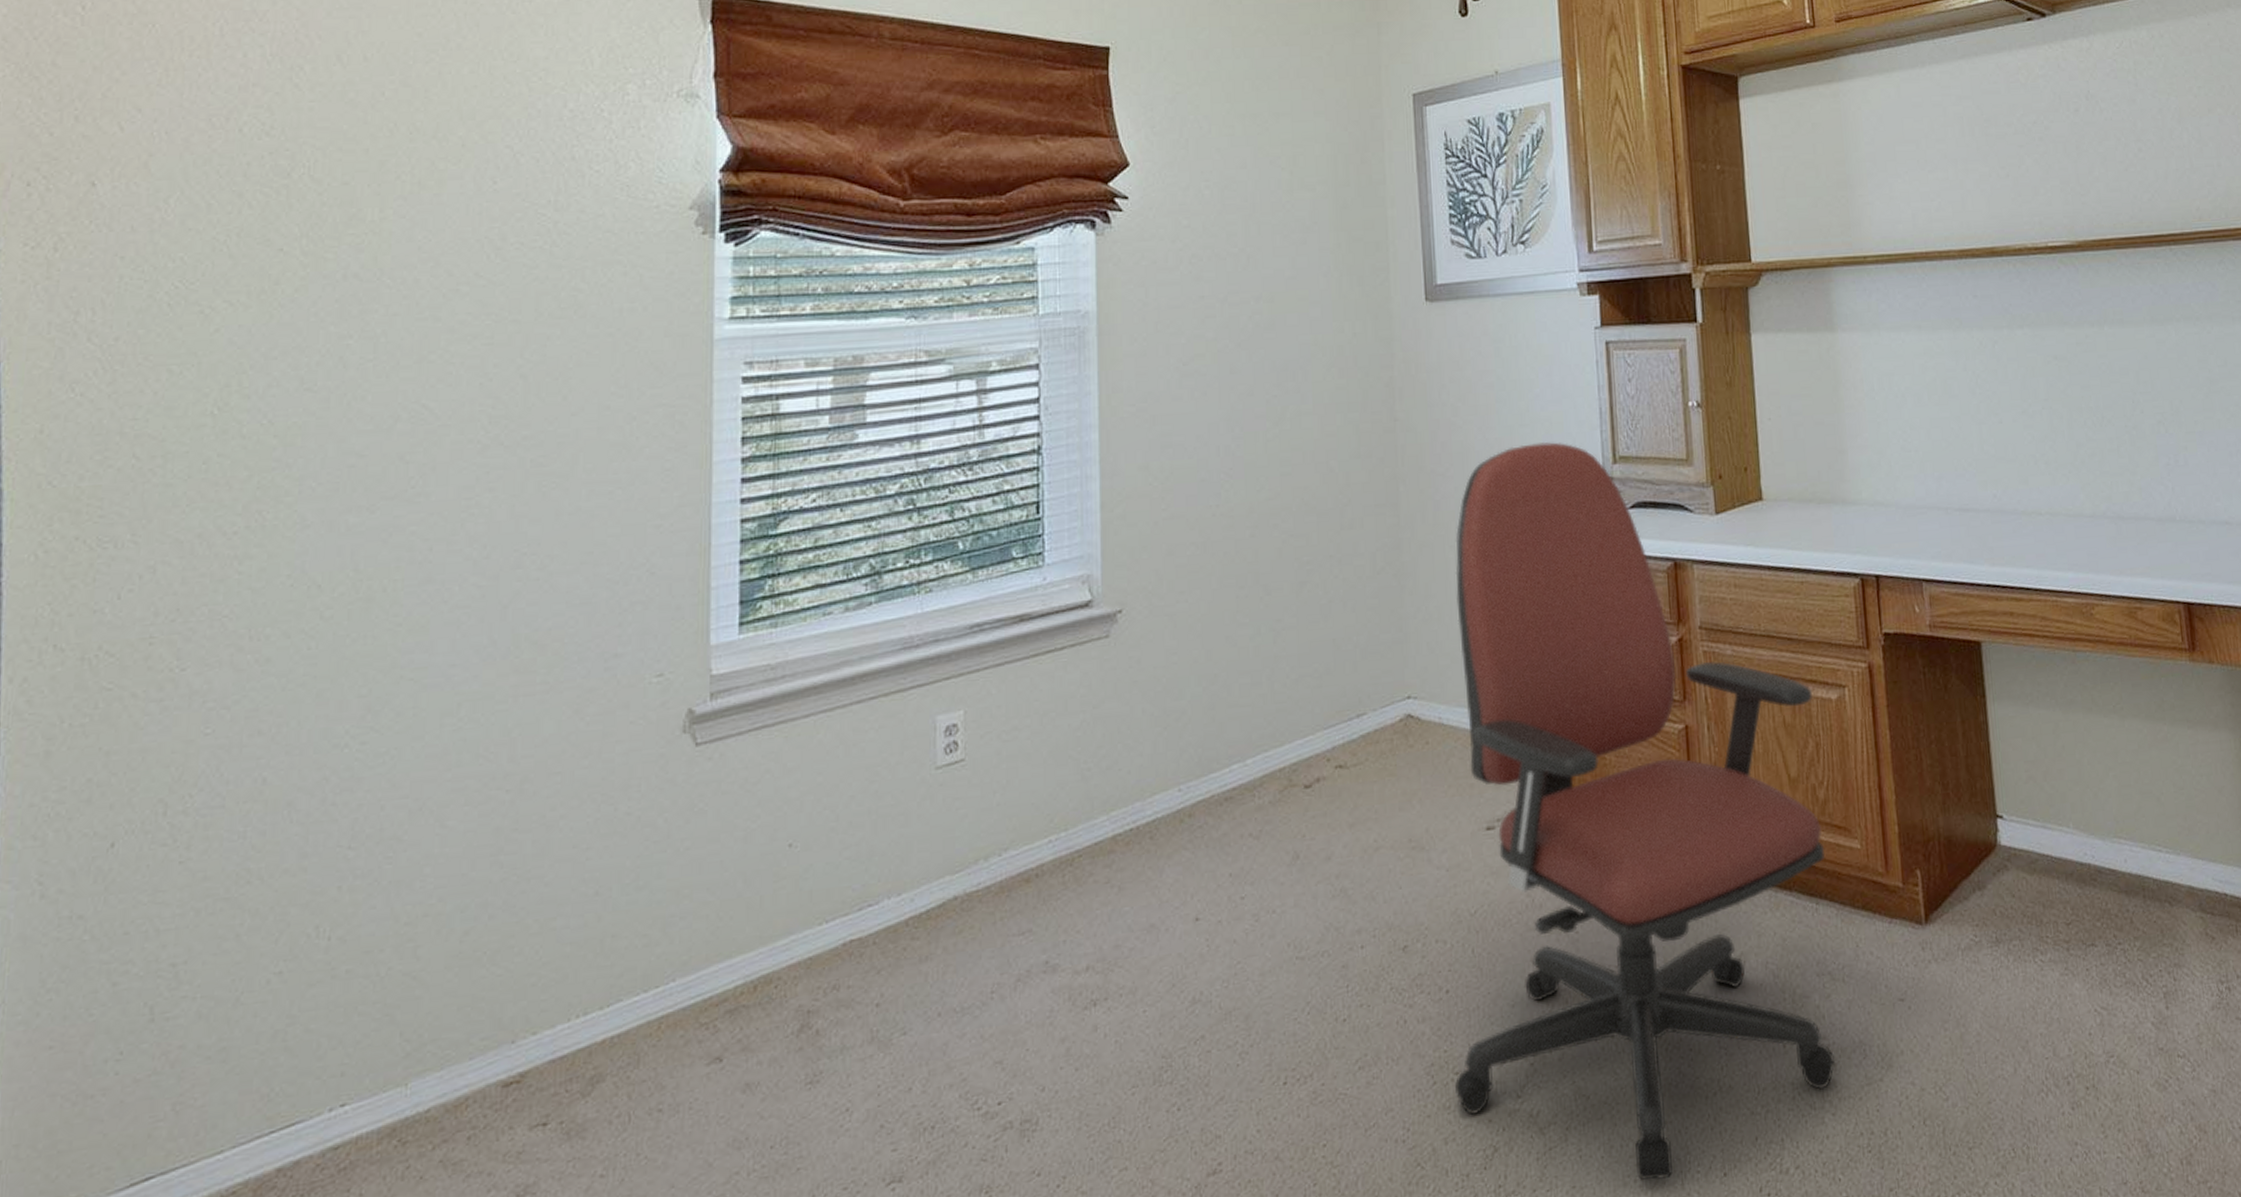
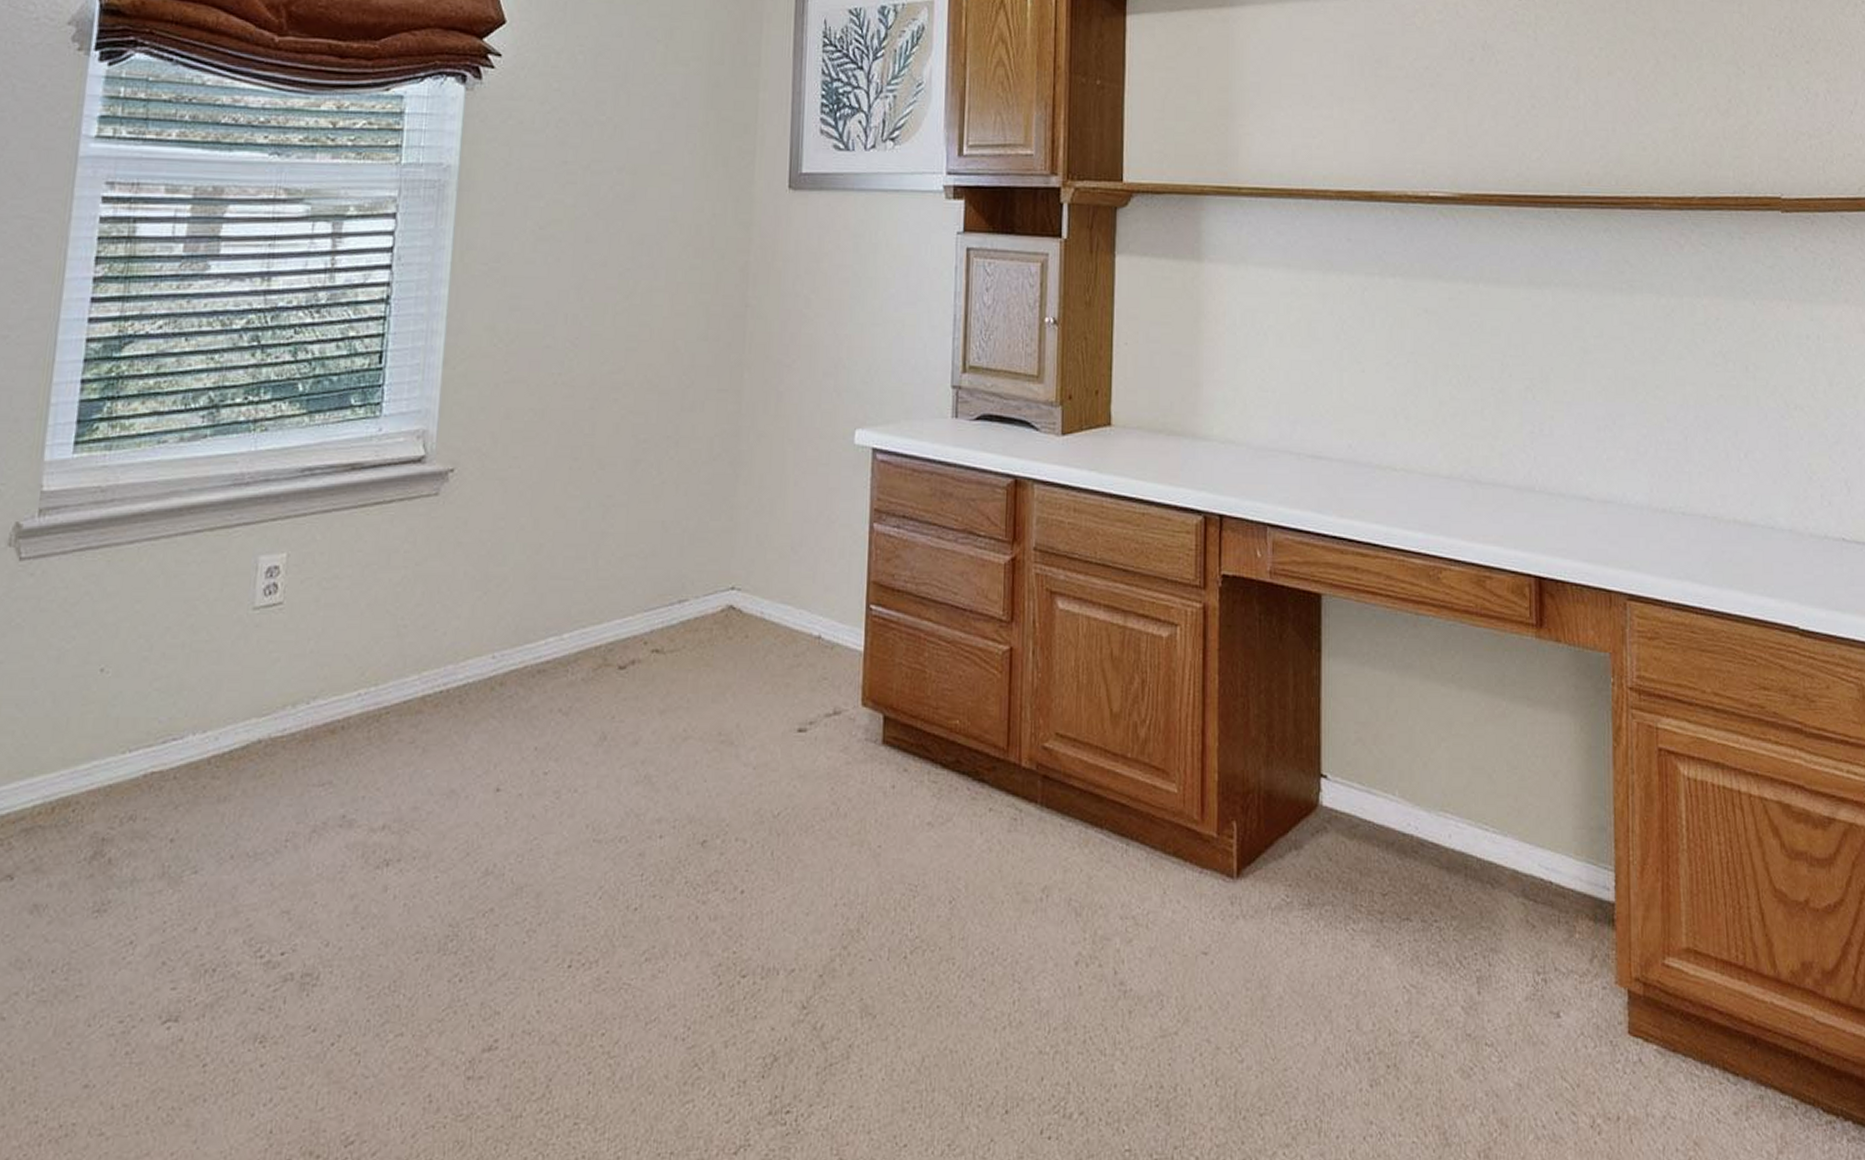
office chair: present [1455,442,1835,1181] -> none [740,344,1144,1110]

